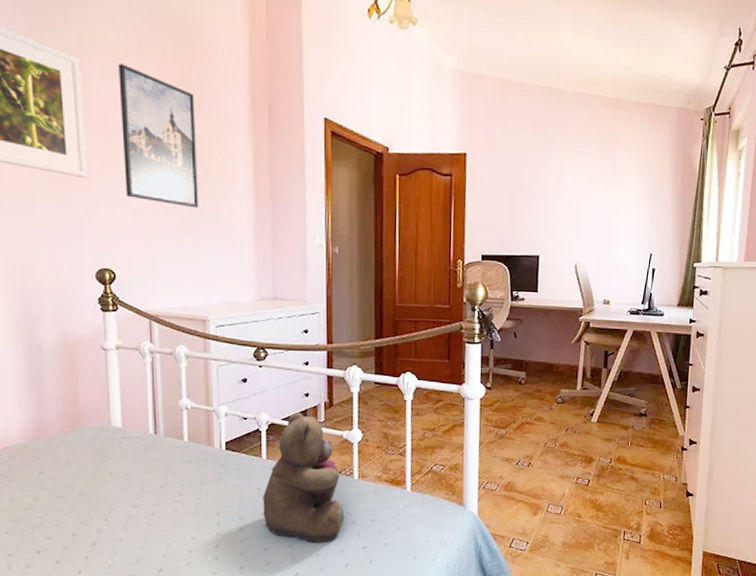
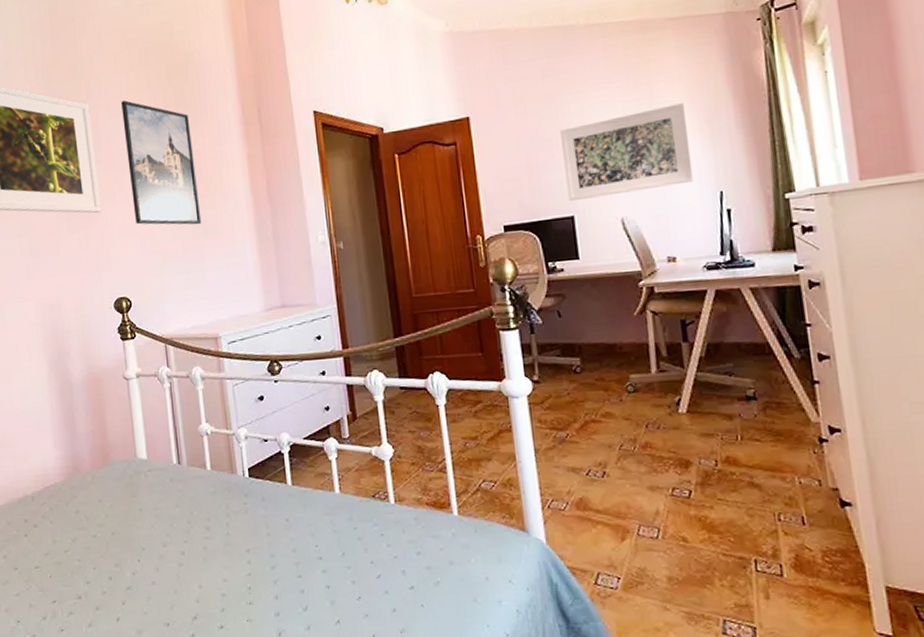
teddy bear: present [263,412,345,543] -> none [292,429,385,583]
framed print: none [537,176,637,243] -> present [560,103,694,202]

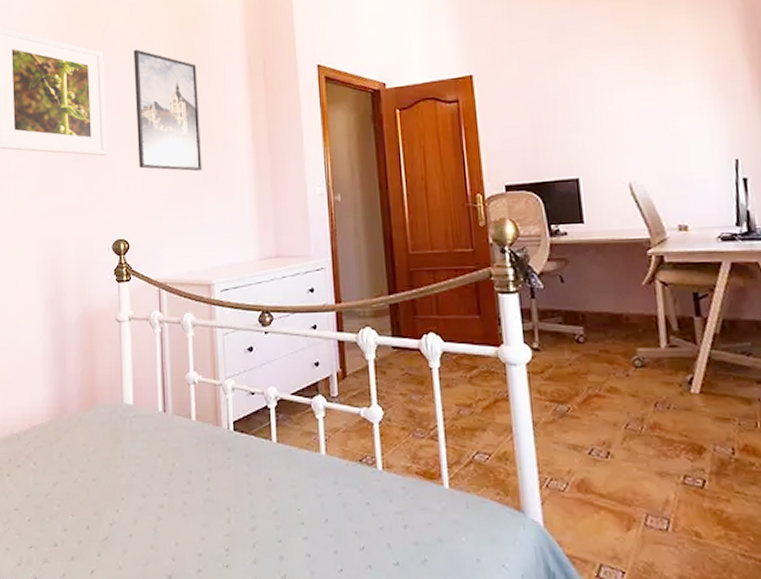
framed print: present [560,103,694,202] -> none [566,68,707,164]

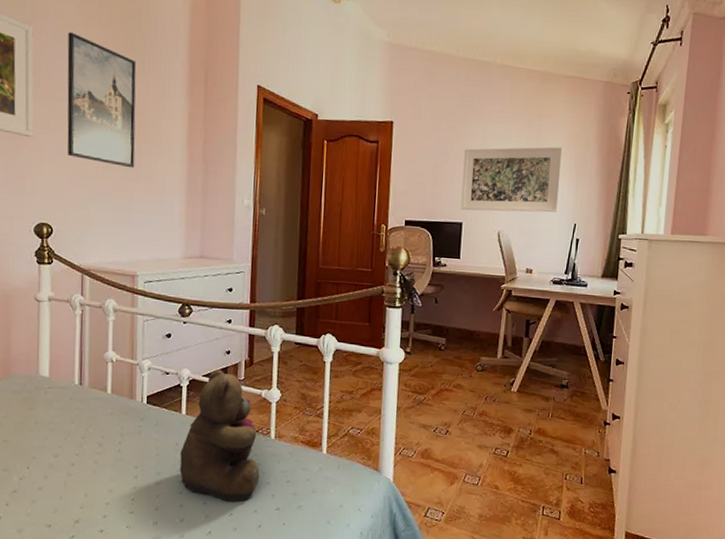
teddy bear: none [275,386,370,554] -> present [179,369,260,502]
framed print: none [566,68,707,164] -> present [460,147,562,213]

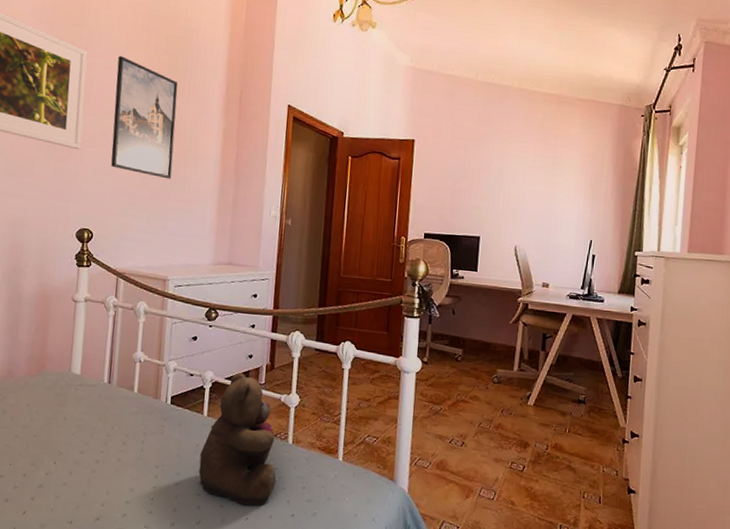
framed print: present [460,147,562,213] -> none [478,166,577,229]

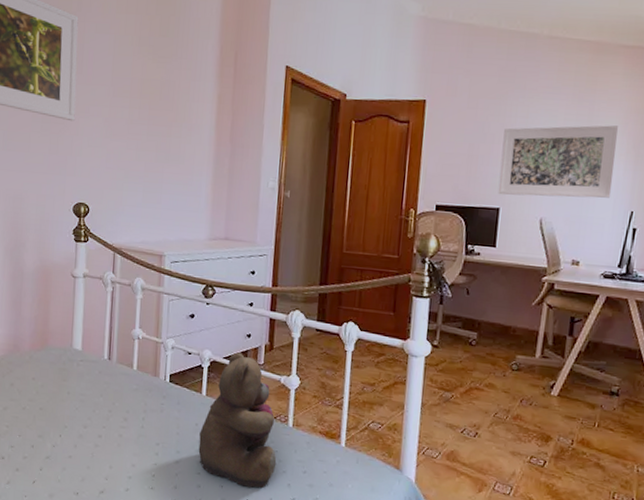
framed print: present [111,56,178,179] -> none [105,20,170,150]
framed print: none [478,166,577,229] -> present [498,125,618,198]

